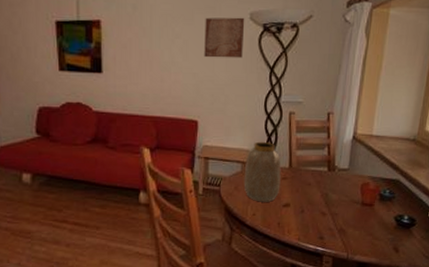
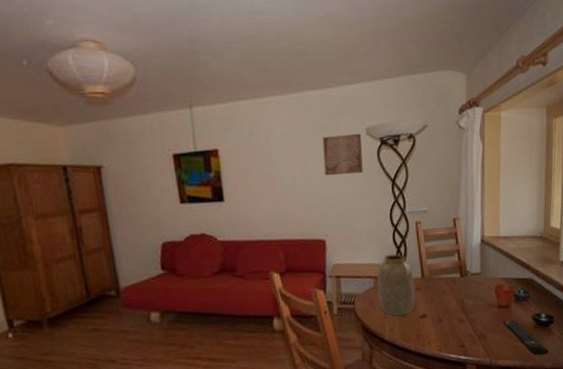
remote control: none [364,218,406,256] -> present [503,320,548,356]

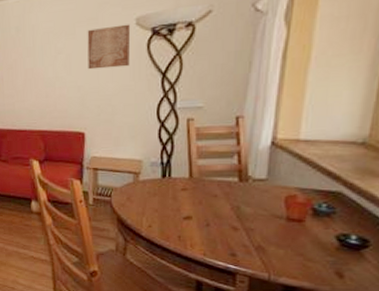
vase: present [377,253,415,316] -> none [136,151,180,214]
remote control: present [503,320,548,356] -> none [291,236,355,282]

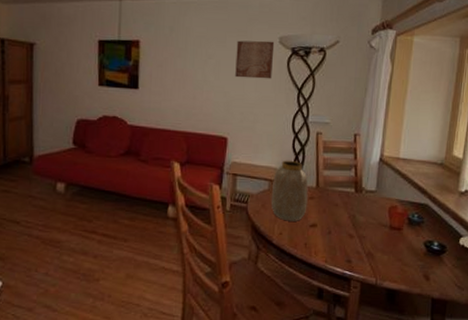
vase: none [136,151,180,214] -> present [271,160,308,221]

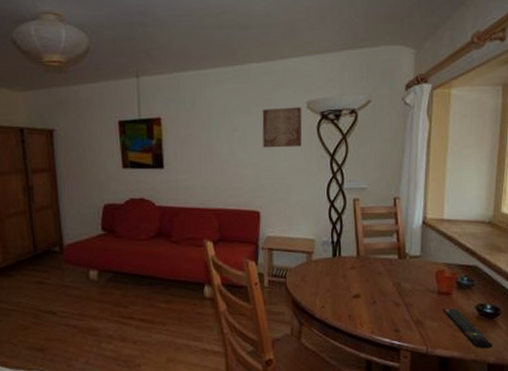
vase: present [271,160,308,221] -> none [310,230,349,294]
remote control: none [393,243,437,284] -> present [442,308,492,349]

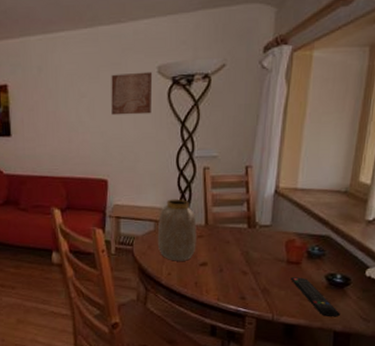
vase: none [310,230,349,294] -> present [157,198,197,261]

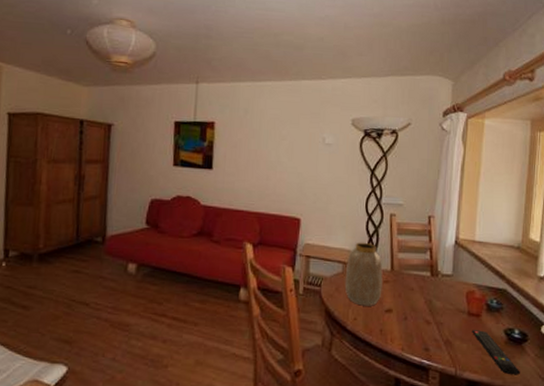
wall art: present [111,71,153,116] -> none [308,122,347,161]

